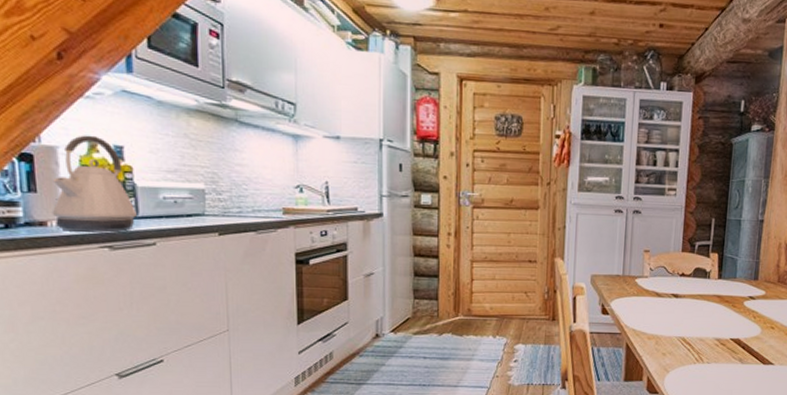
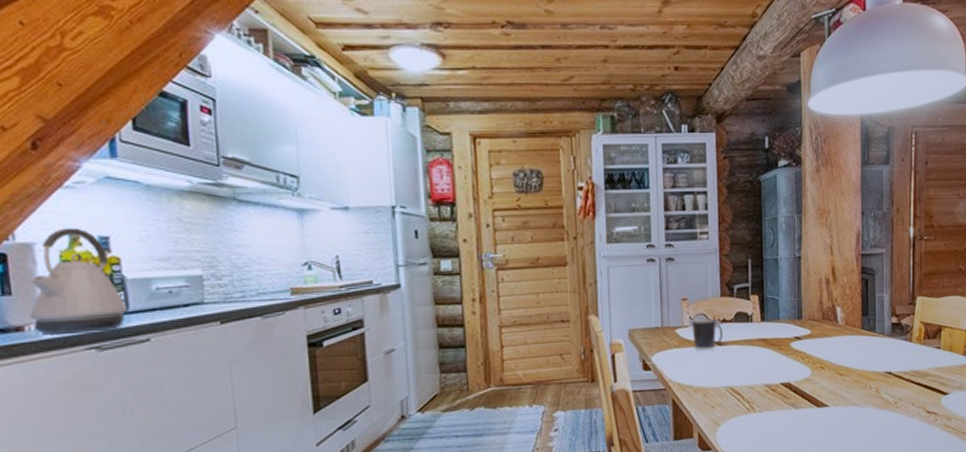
mug: none [651,271,681,301] -> present [692,318,724,351]

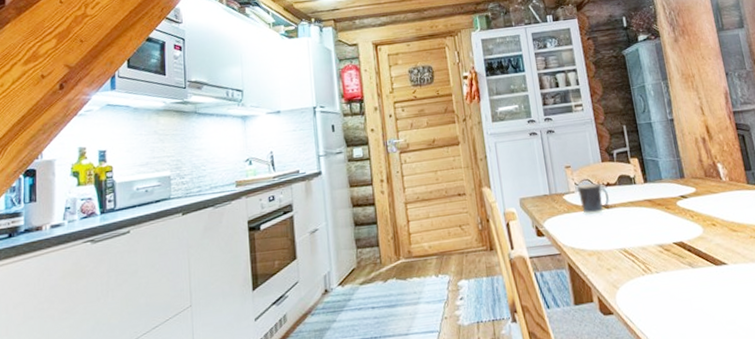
kettle: present [29,228,127,335] -> none [47,145,115,232]

